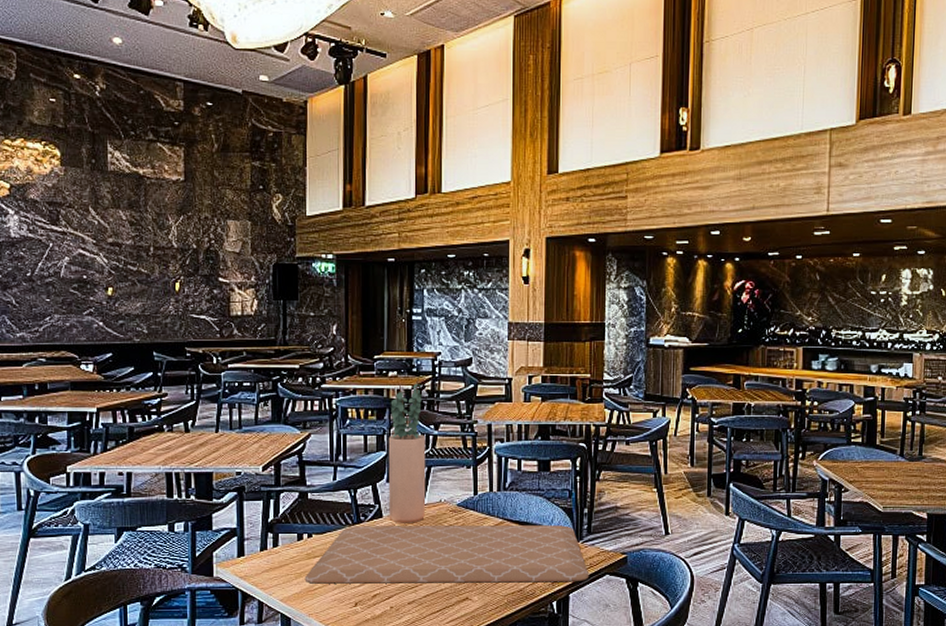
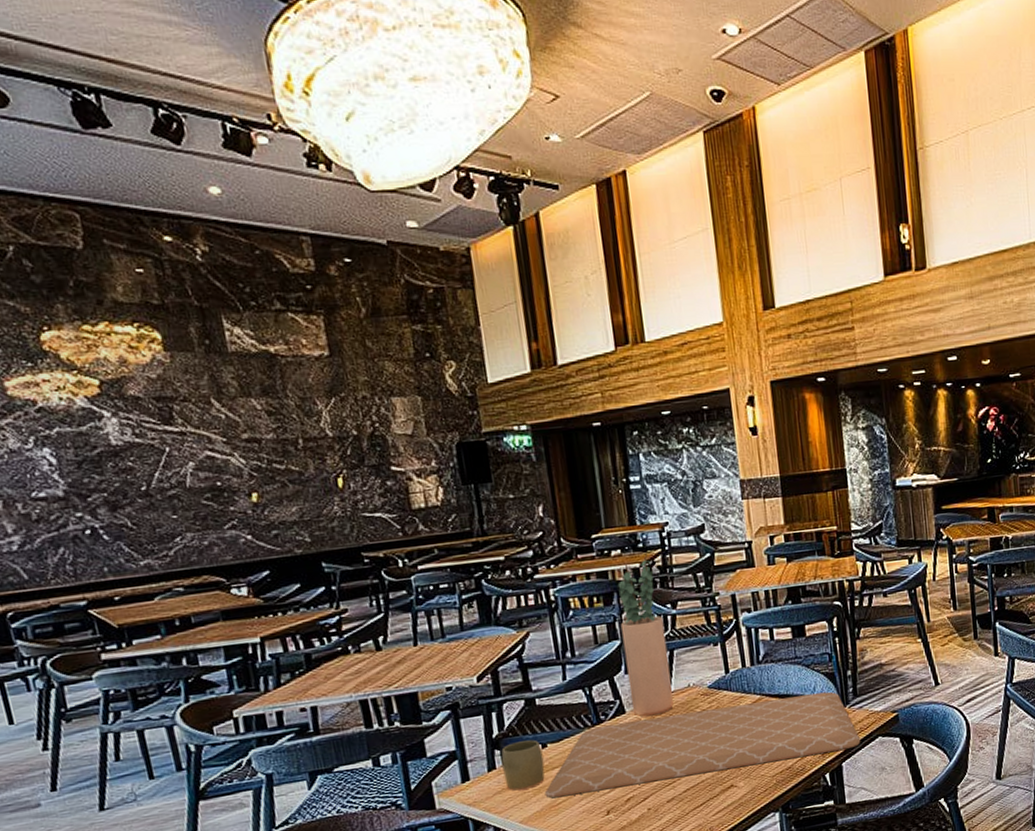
mug: none [272,529,308,571] -> present [501,739,545,791]

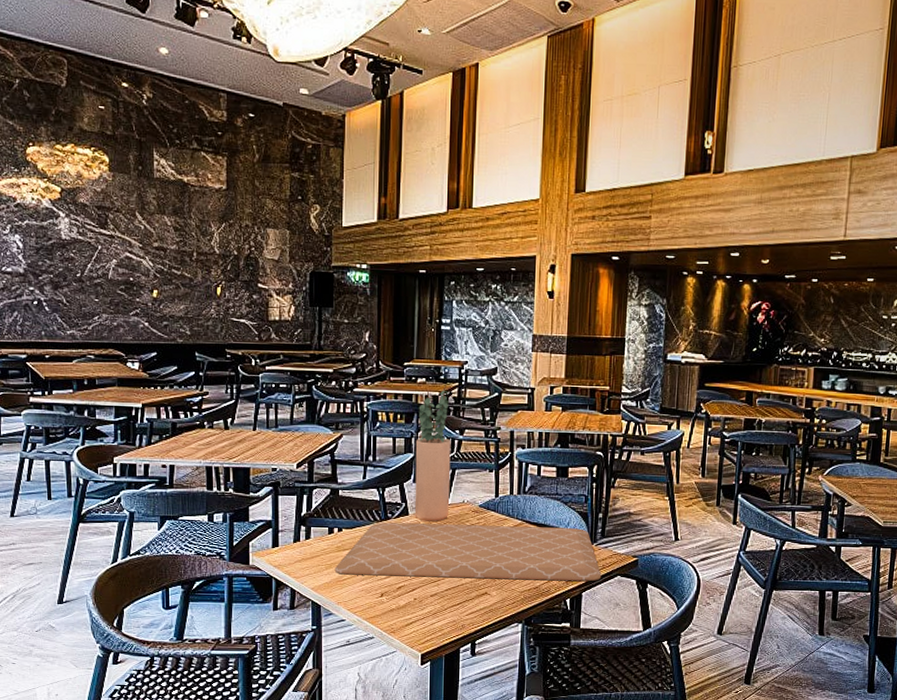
mug: present [501,739,545,791] -> none [305,523,338,563]

